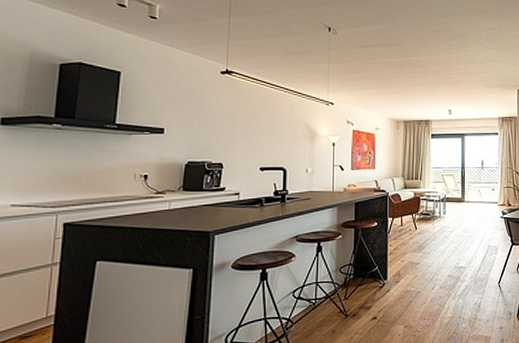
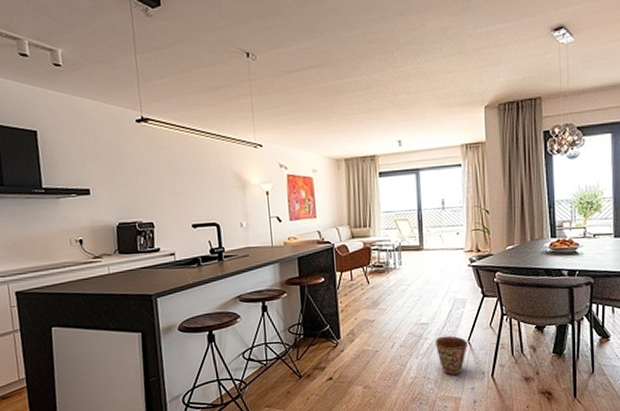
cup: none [470,279,498,316] -> present [435,336,468,376]

